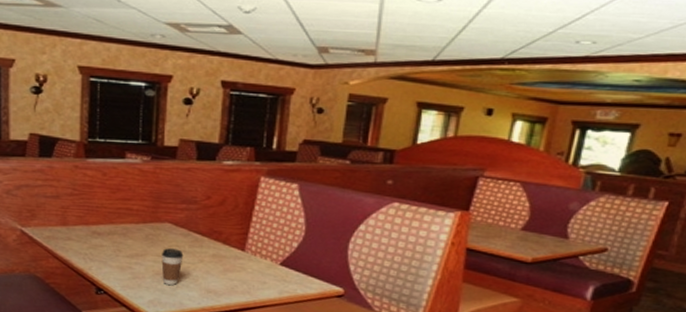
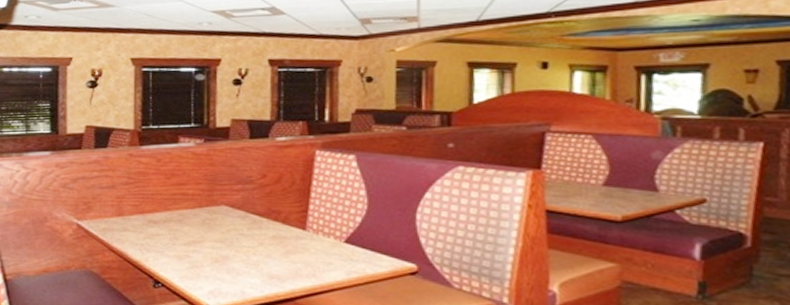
coffee cup: present [161,248,184,286] -> none [220,233,242,274]

